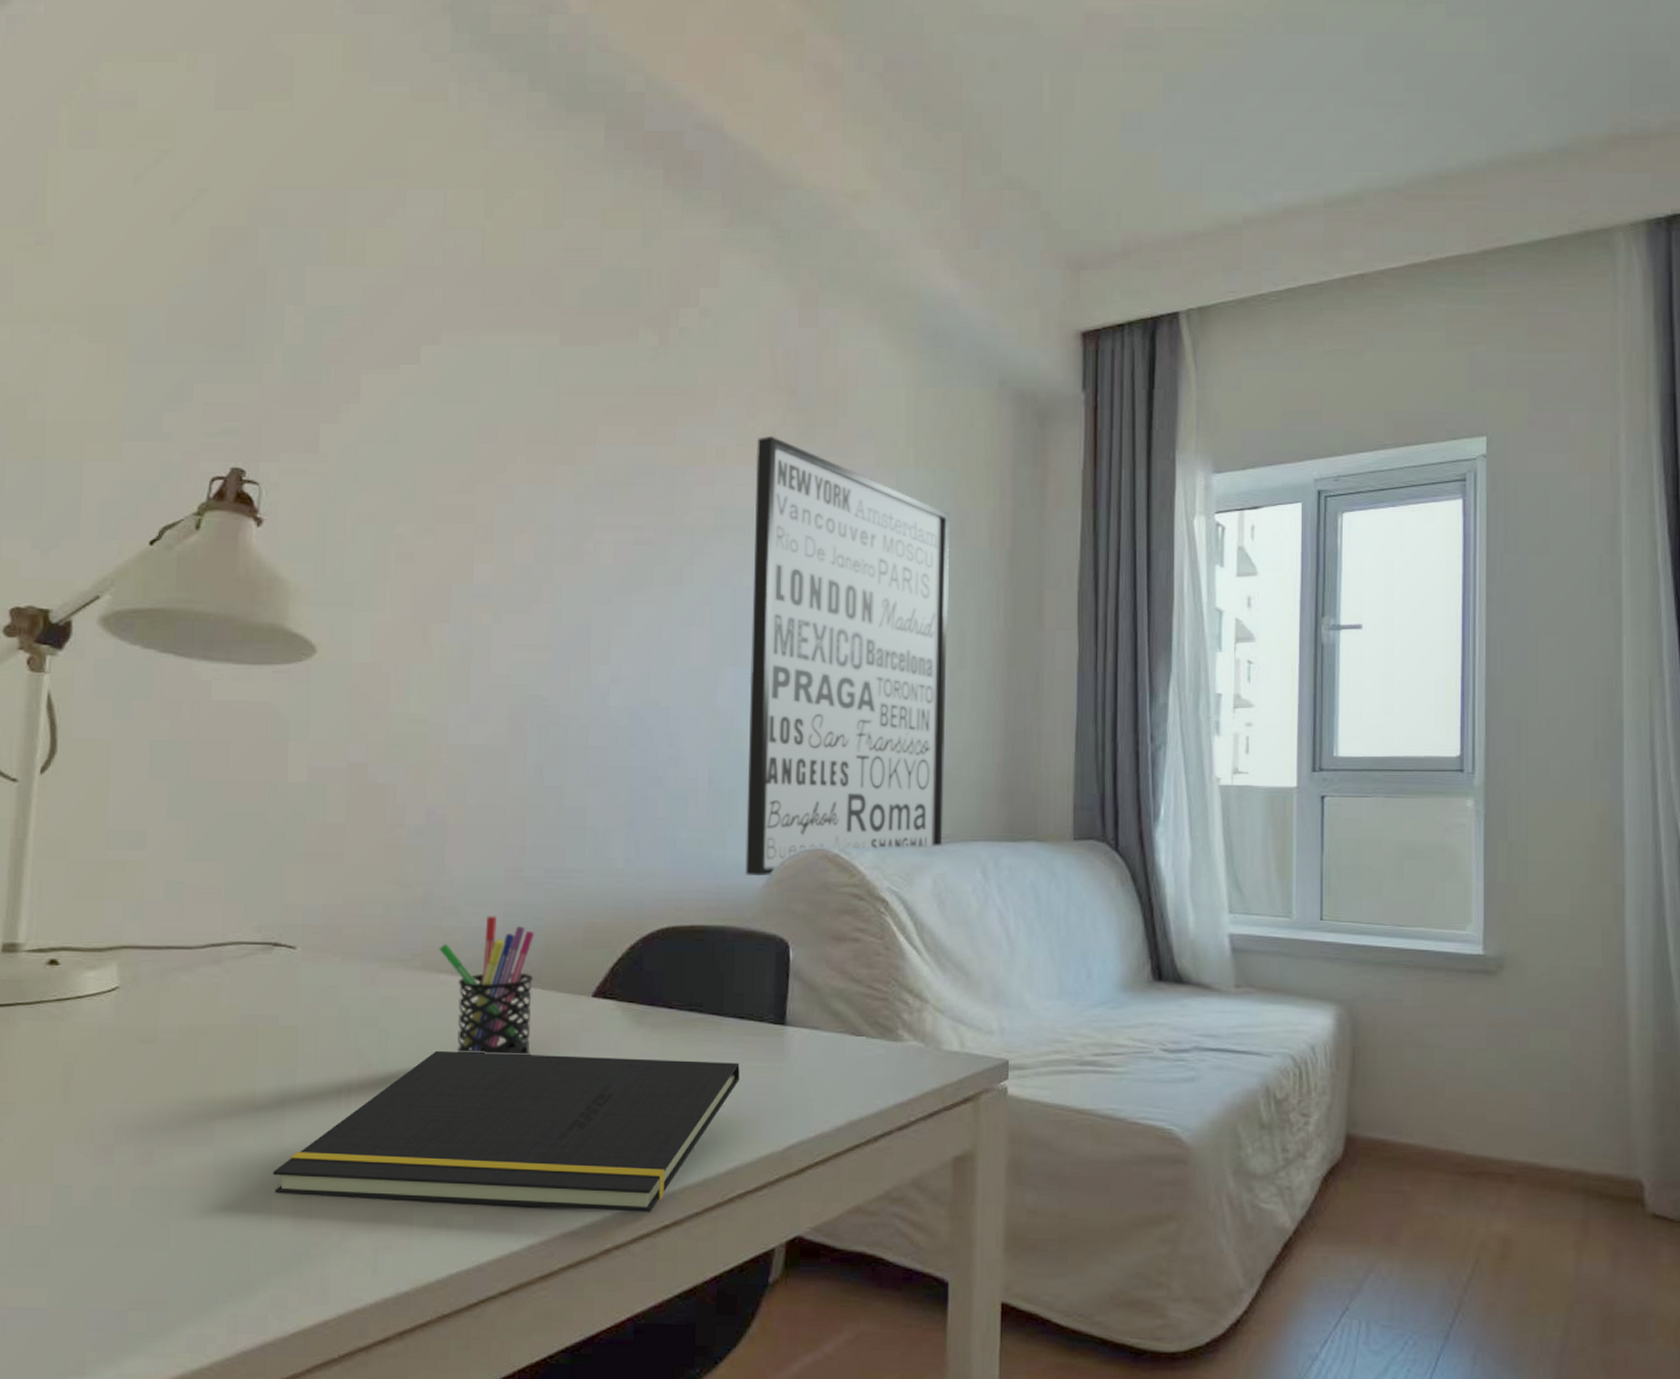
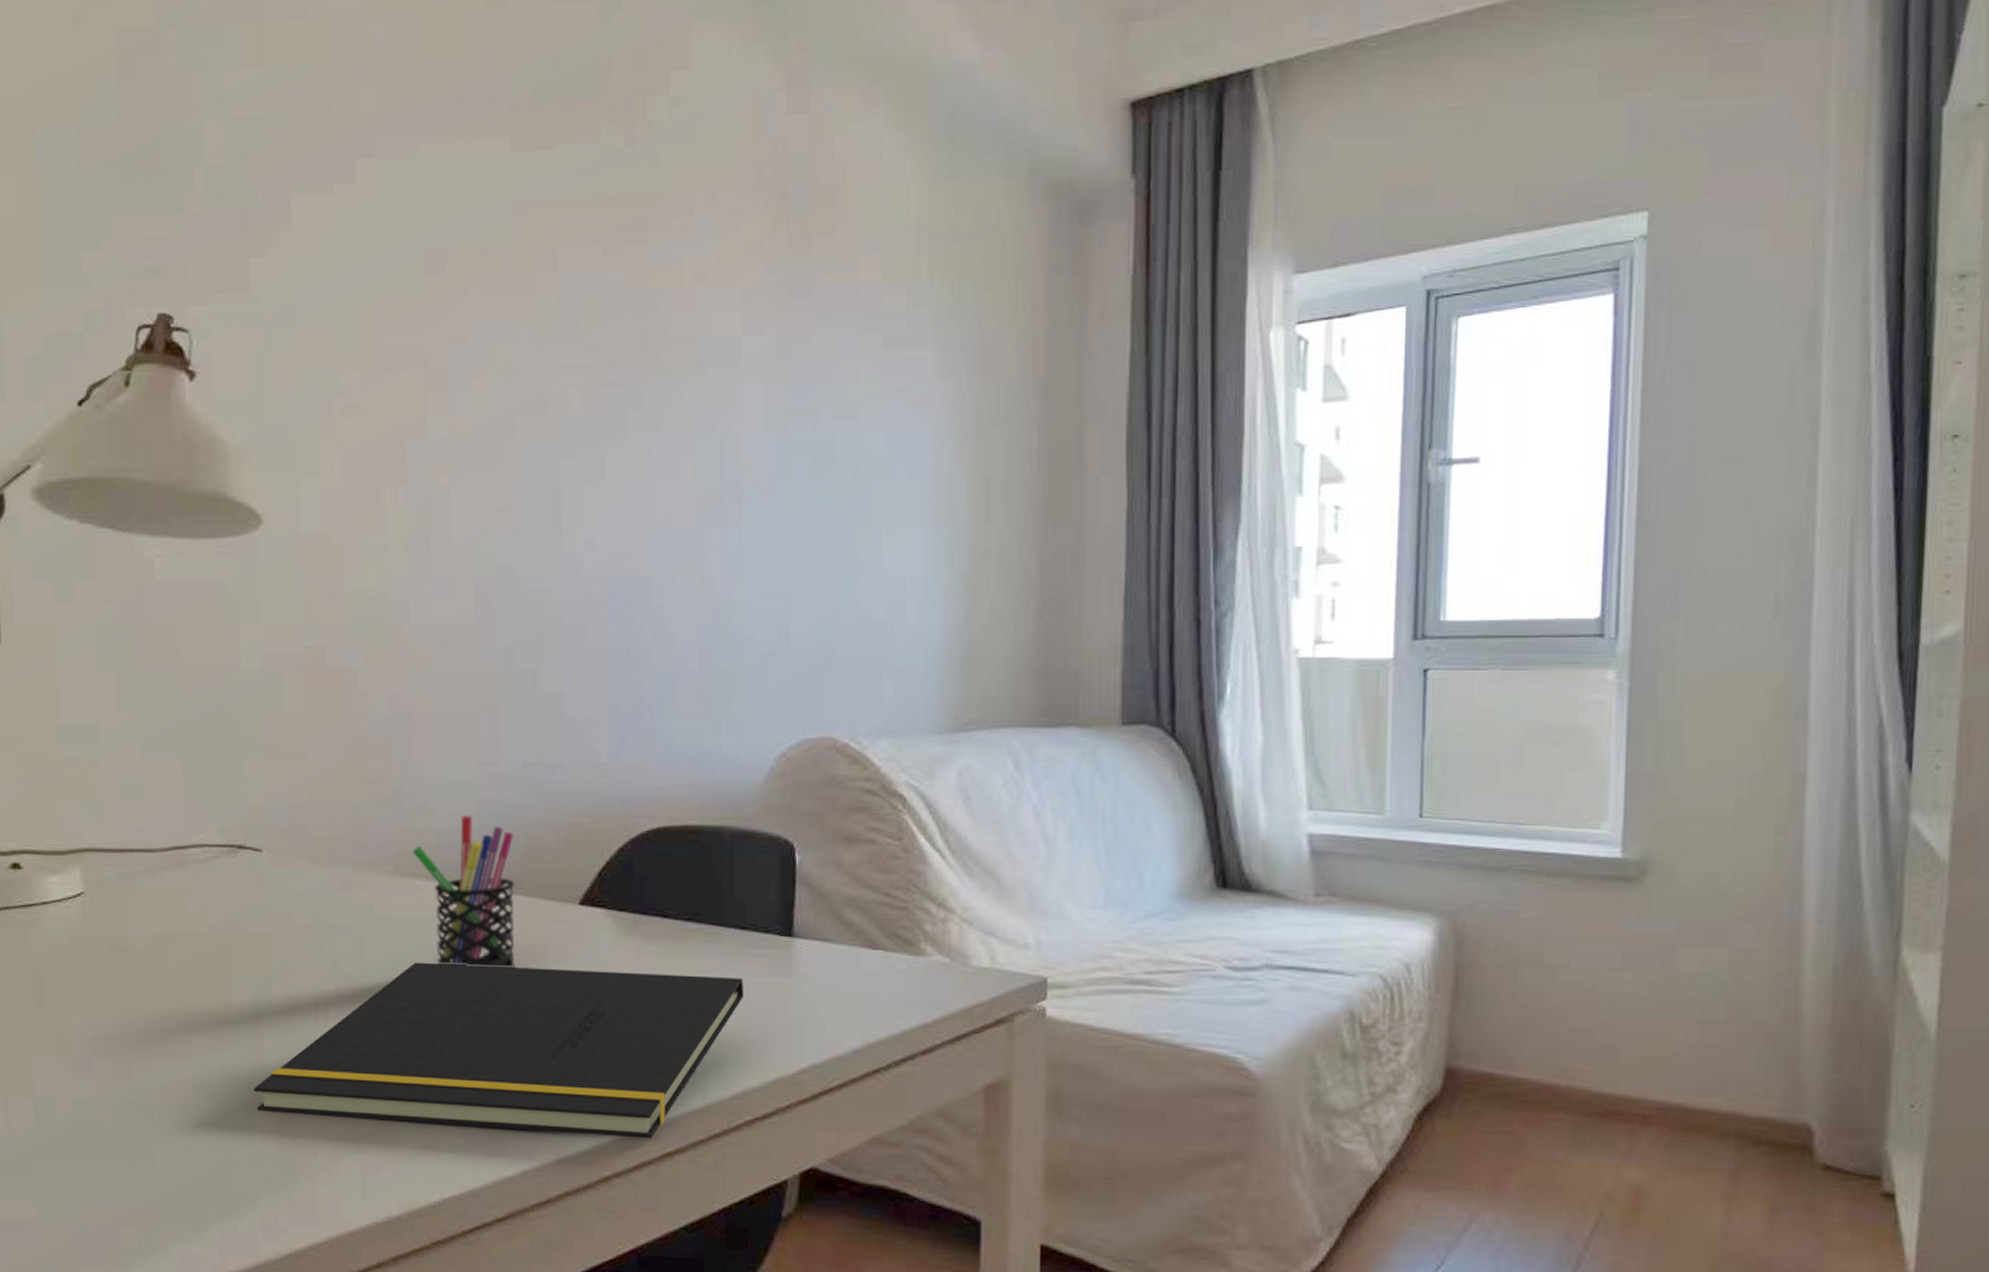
wall art: present [745,435,951,877] -> none [741,249,972,770]

